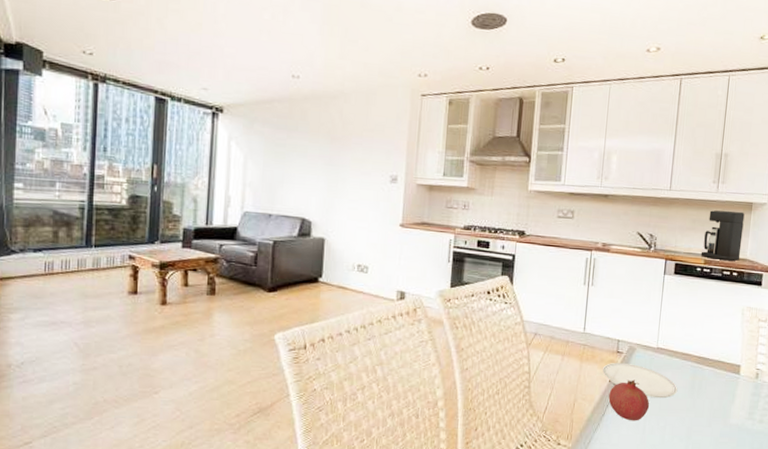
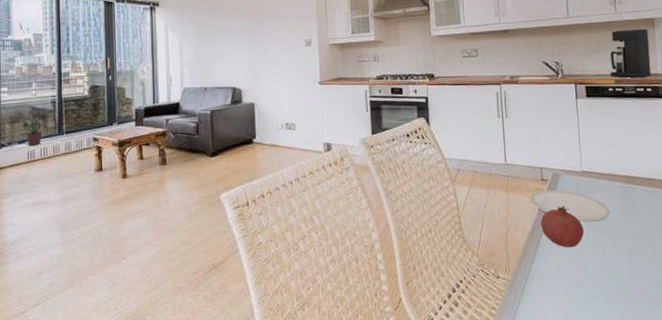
potted plant: none [37,222,67,257] -> present [20,117,43,146]

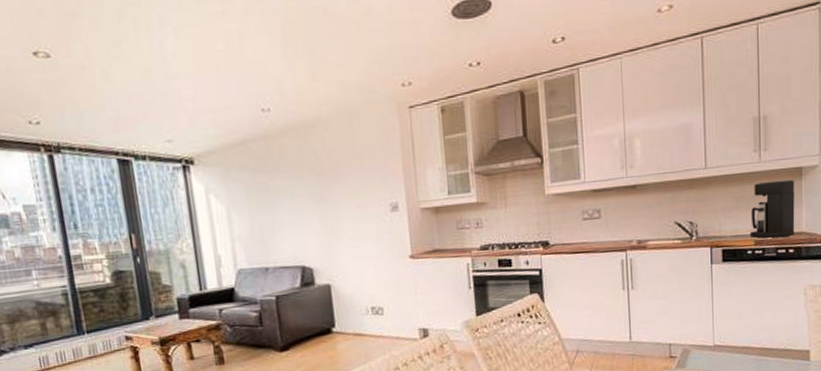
potted plant: present [20,117,43,146] -> none [22,314,56,351]

